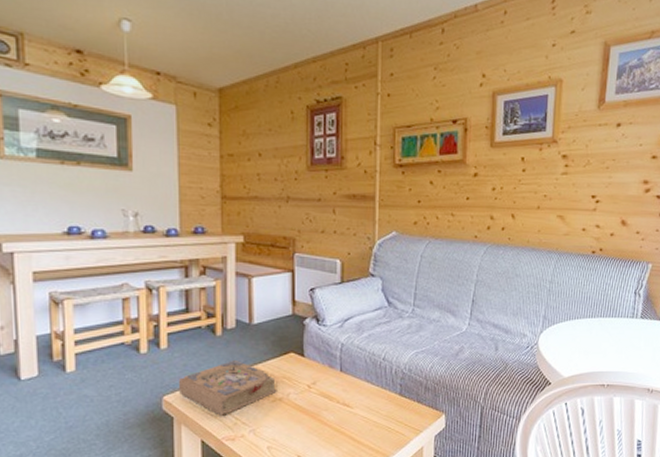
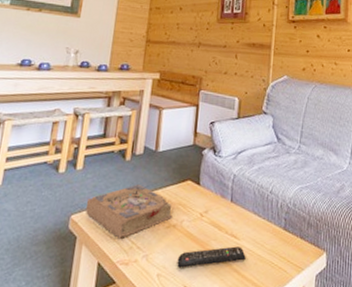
remote control: none [287,415,361,439] -> present [177,246,246,268]

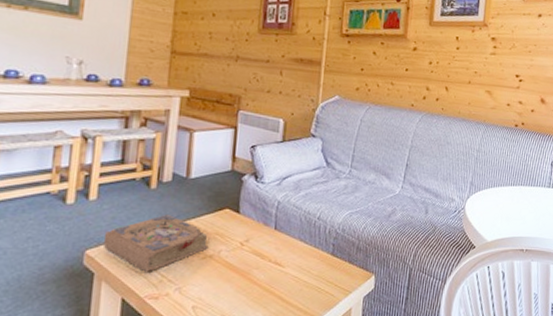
remote control: present [177,246,246,268] -> none [214,274,291,299]

